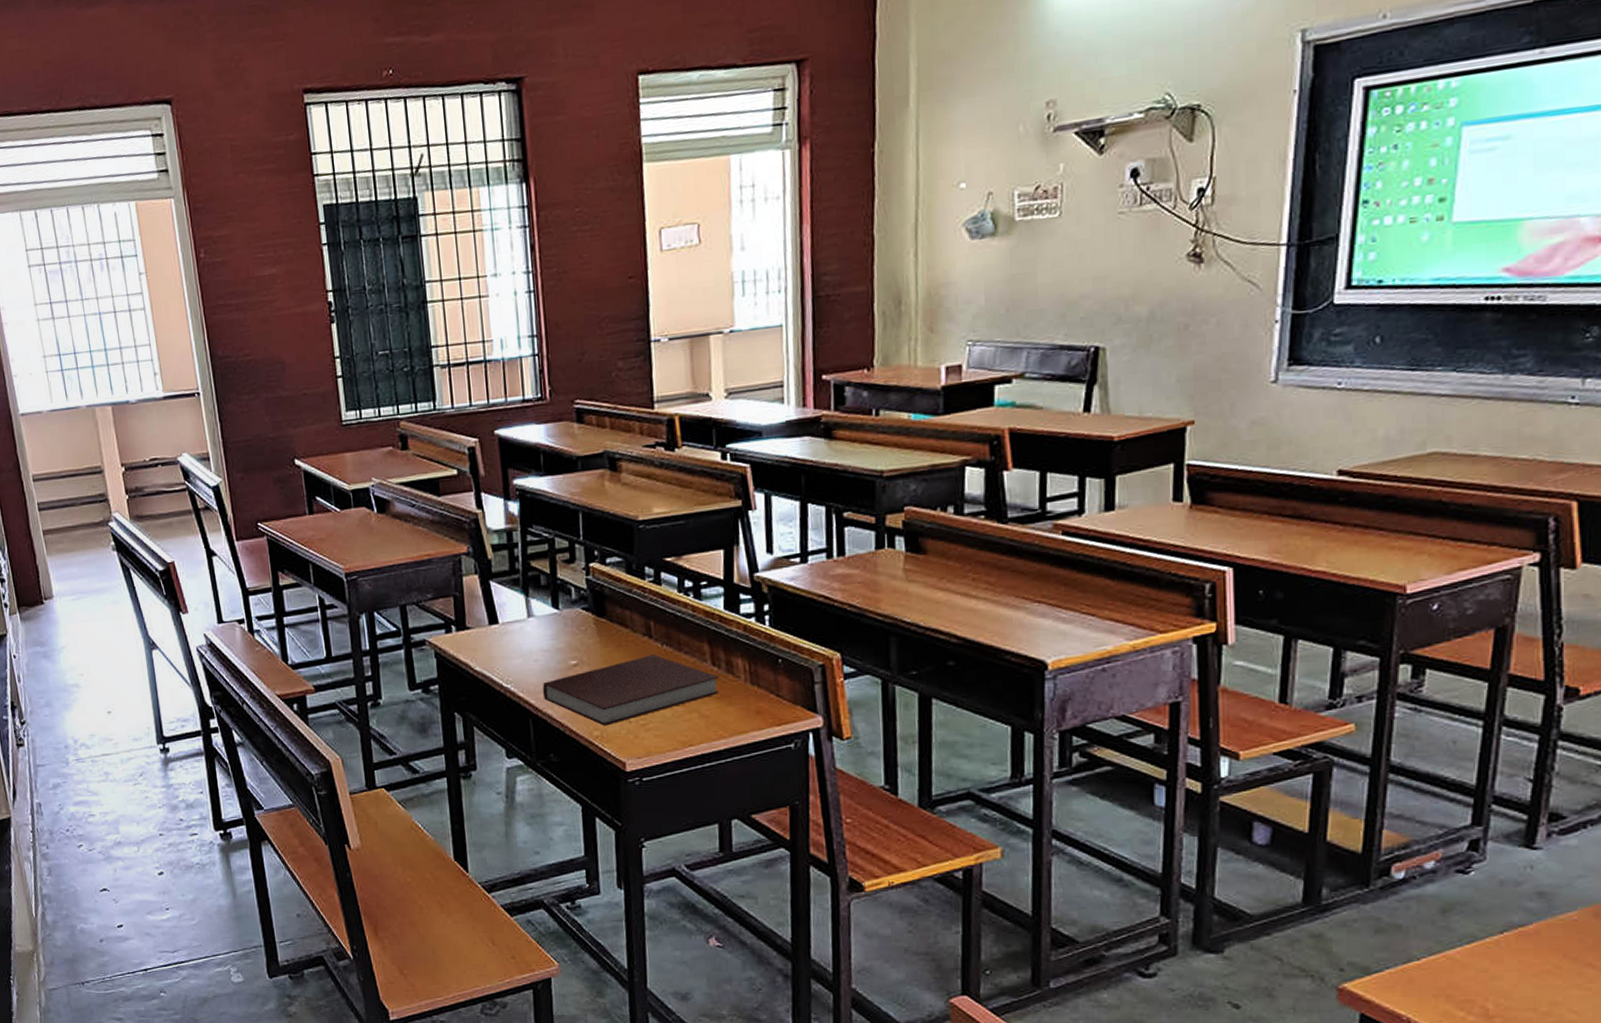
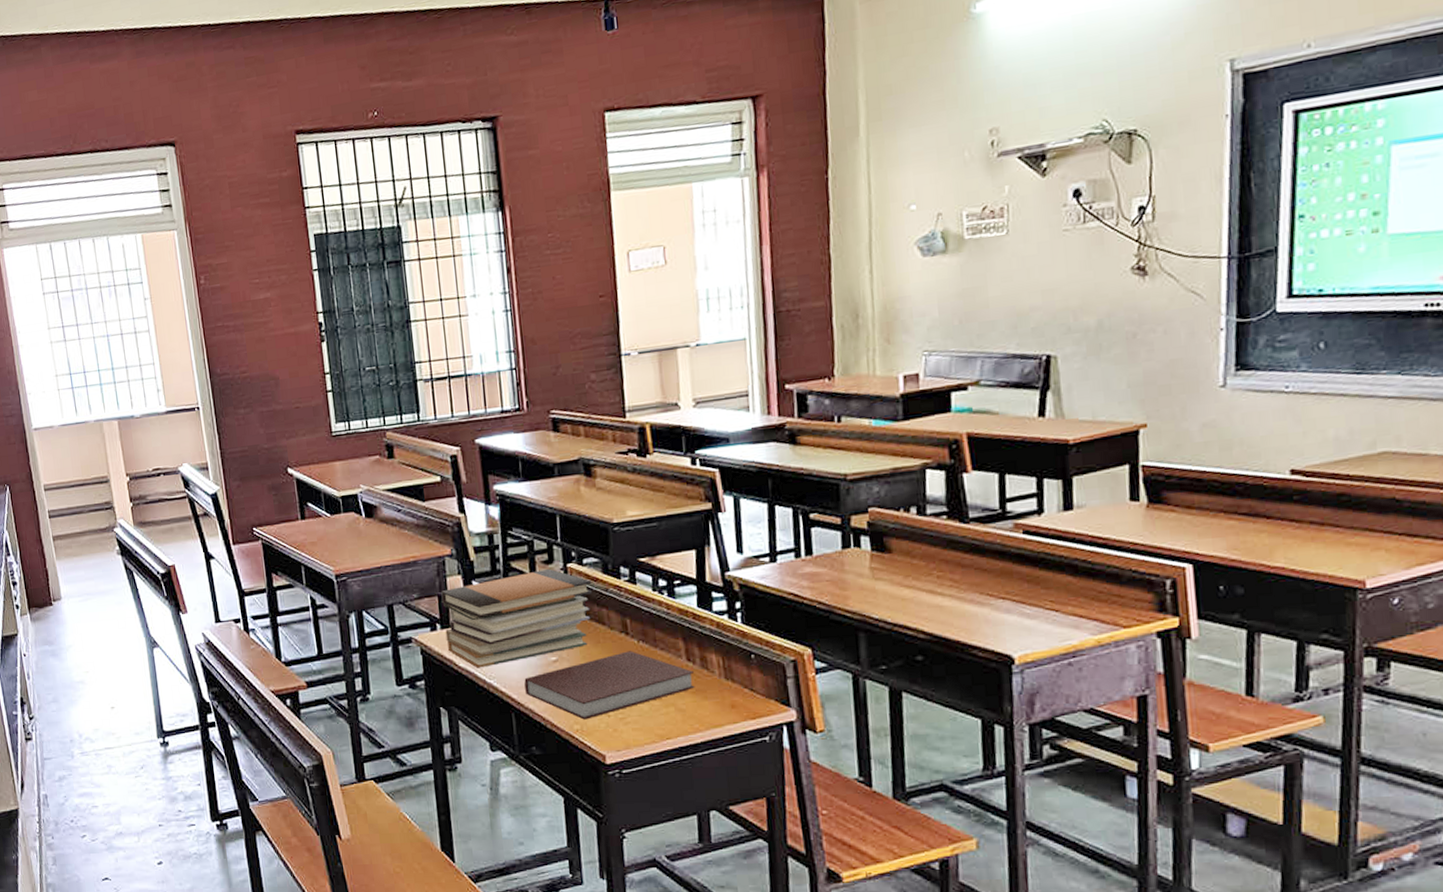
book stack: none [457,568,616,672] -> present [441,568,593,668]

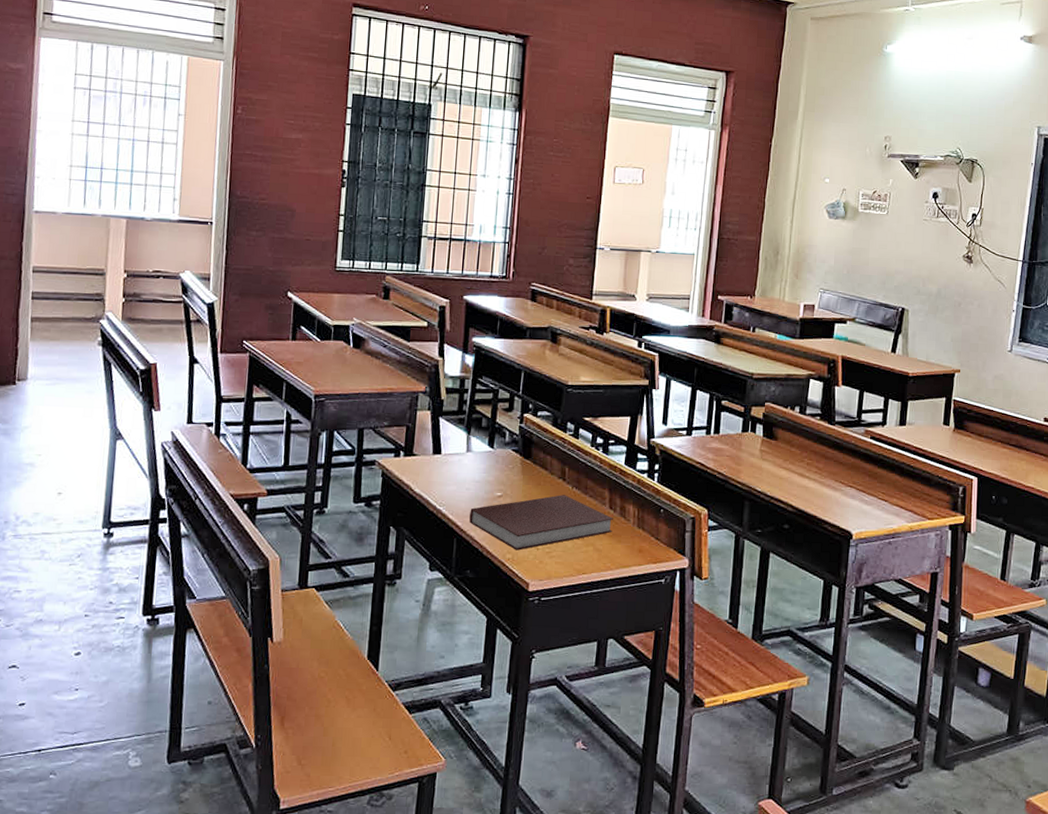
book stack: present [441,568,593,668] -> none [407,415,542,495]

